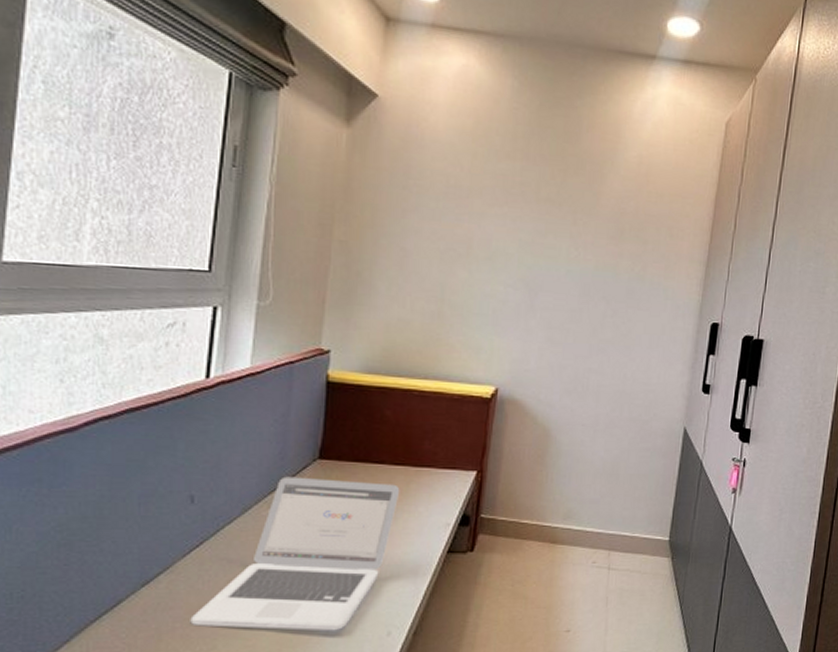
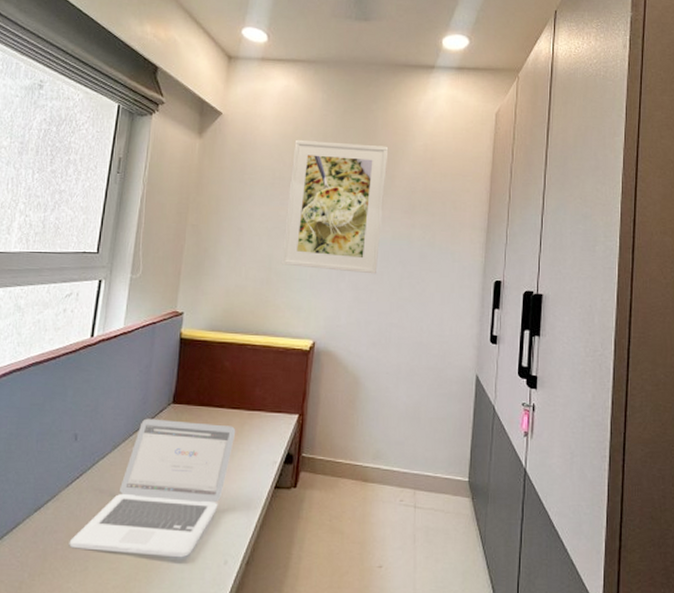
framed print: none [456,137,595,311] -> present [281,139,389,274]

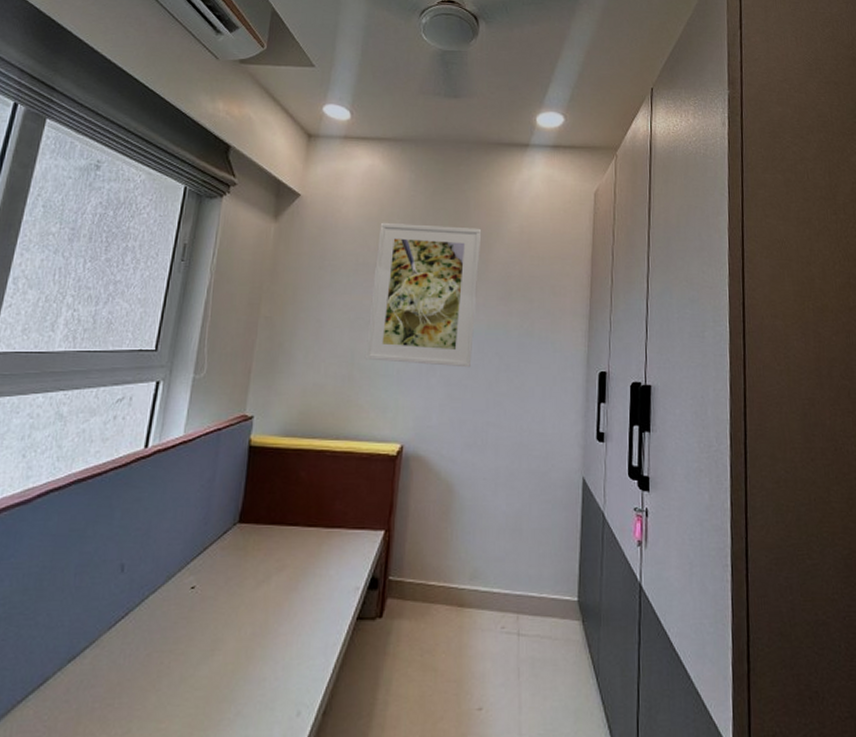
laptop: present [69,418,236,558] -> none [108,542,312,711]

